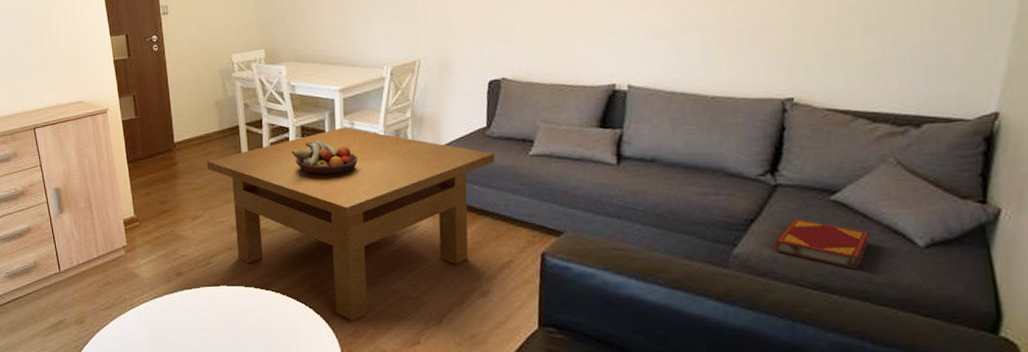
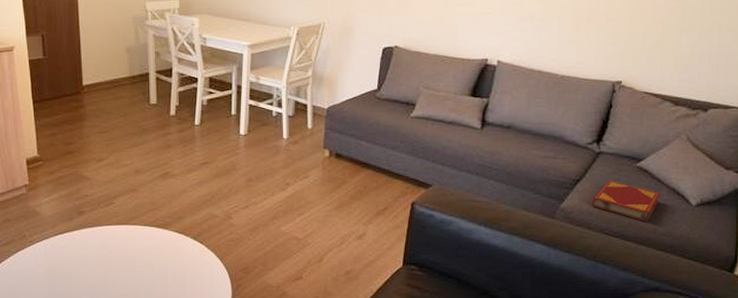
table: present [206,127,495,321] -> none [114,81,382,258]
fruit bowl: present [292,141,358,176] -> none [199,93,260,125]

